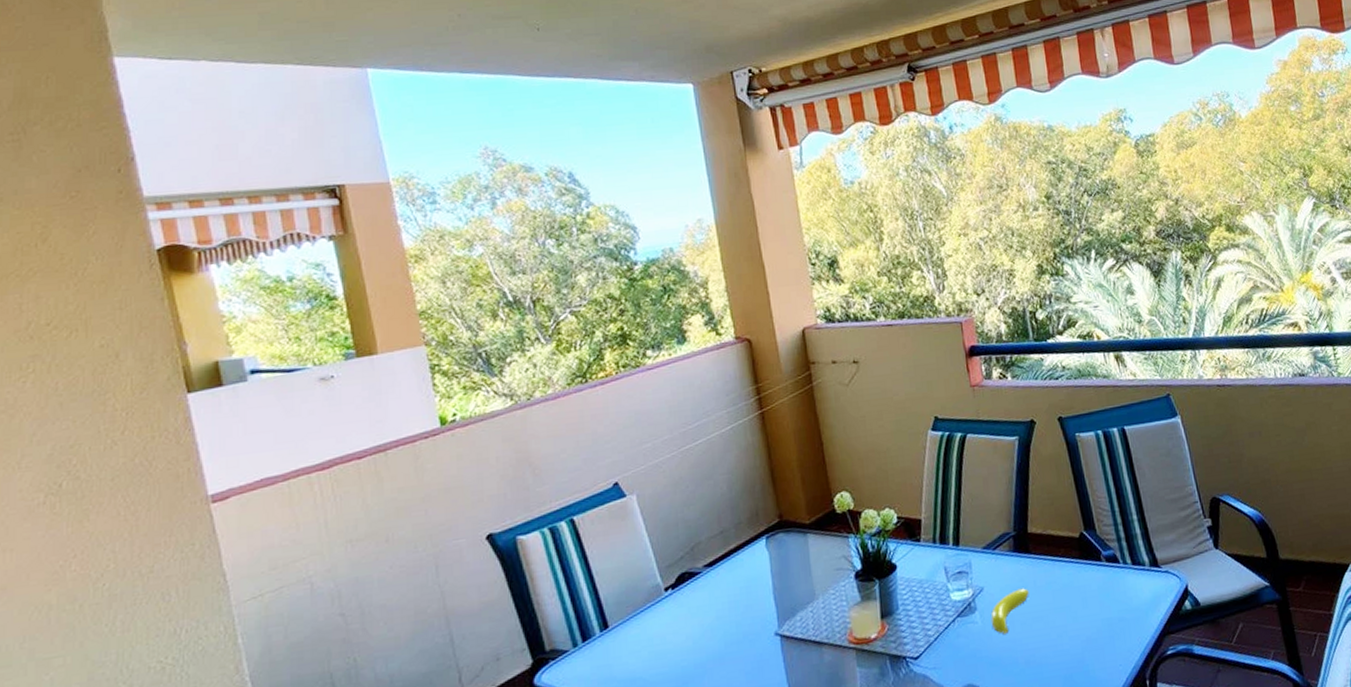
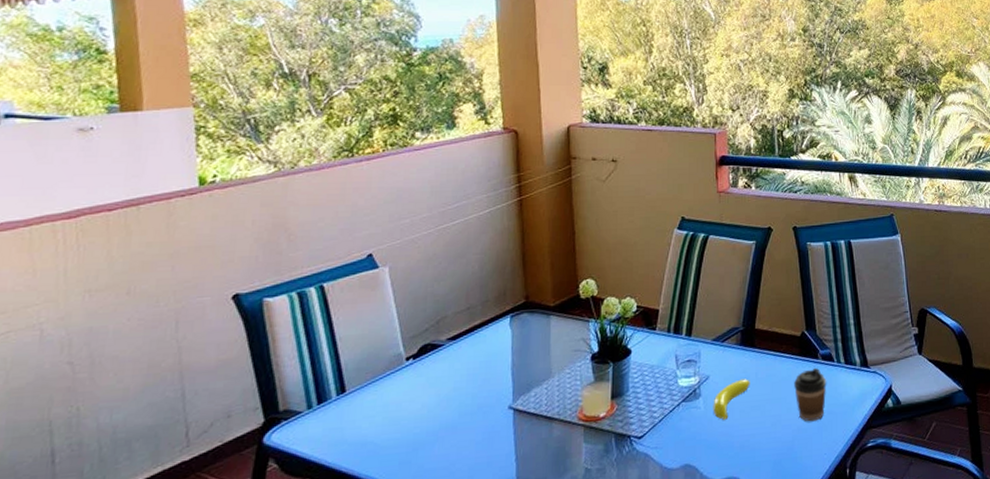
coffee cup: none [1077,570,1115,631] -> present [794,367,827,422]

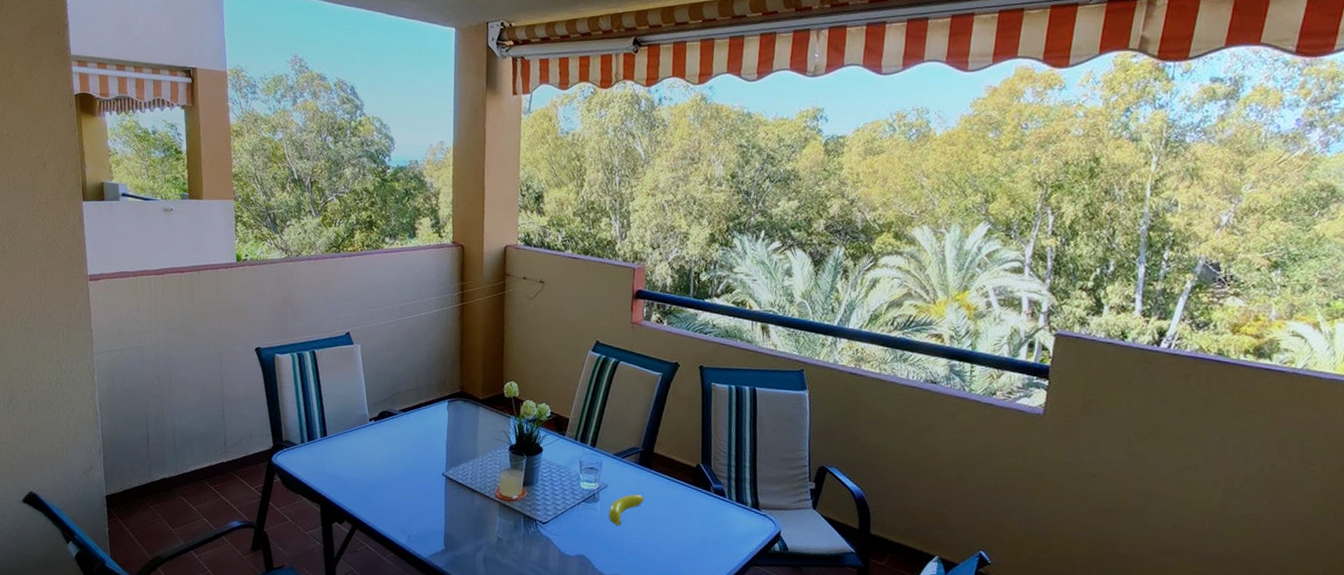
coffee cup: present [794,367,827,422] -> none [684,498,717,547]

